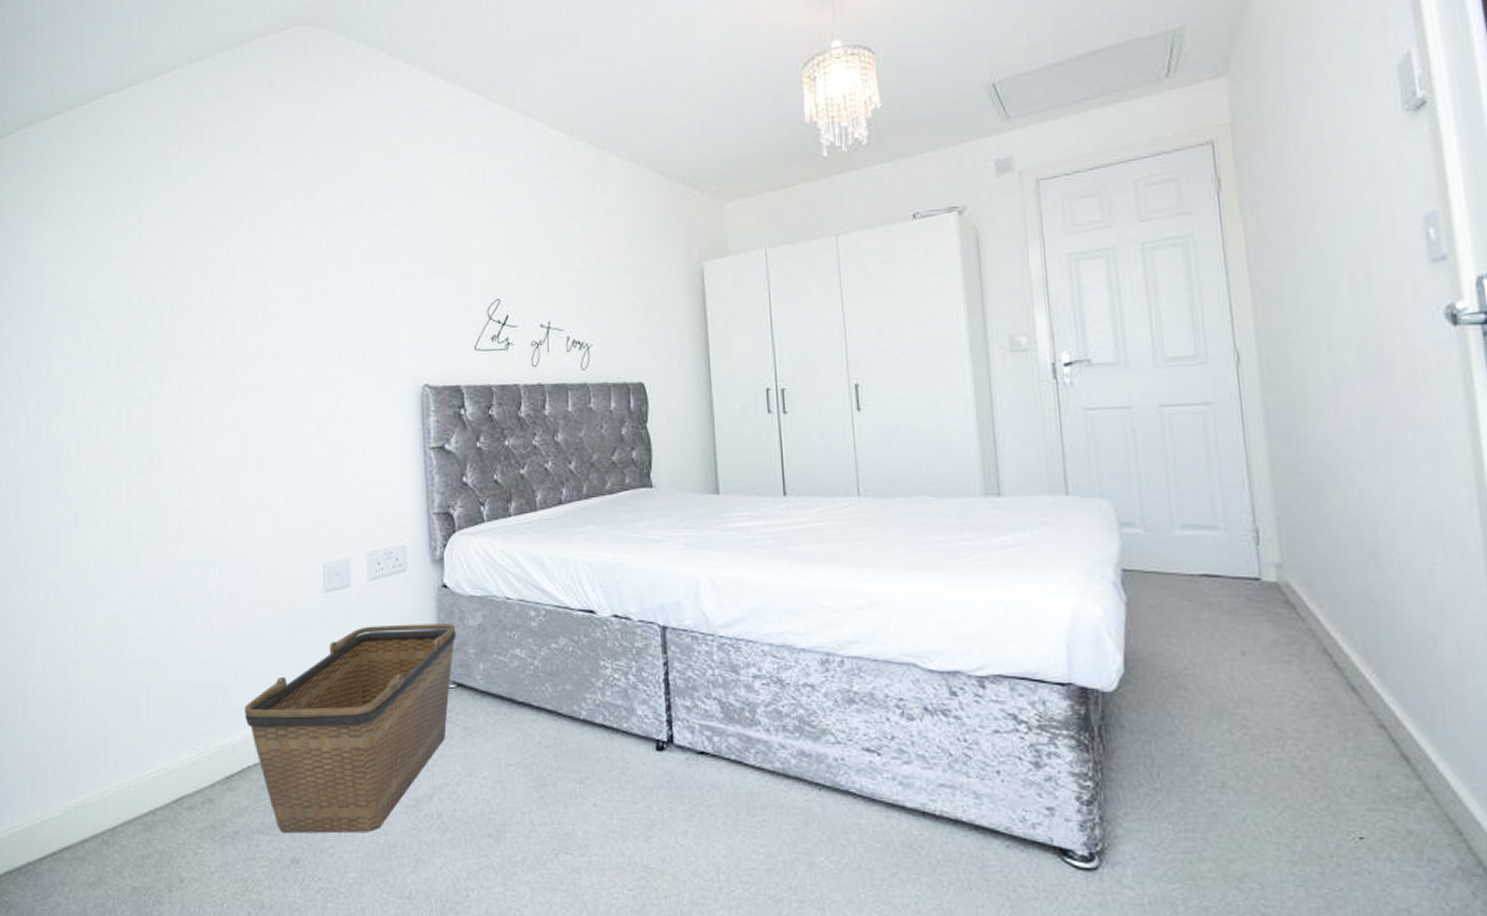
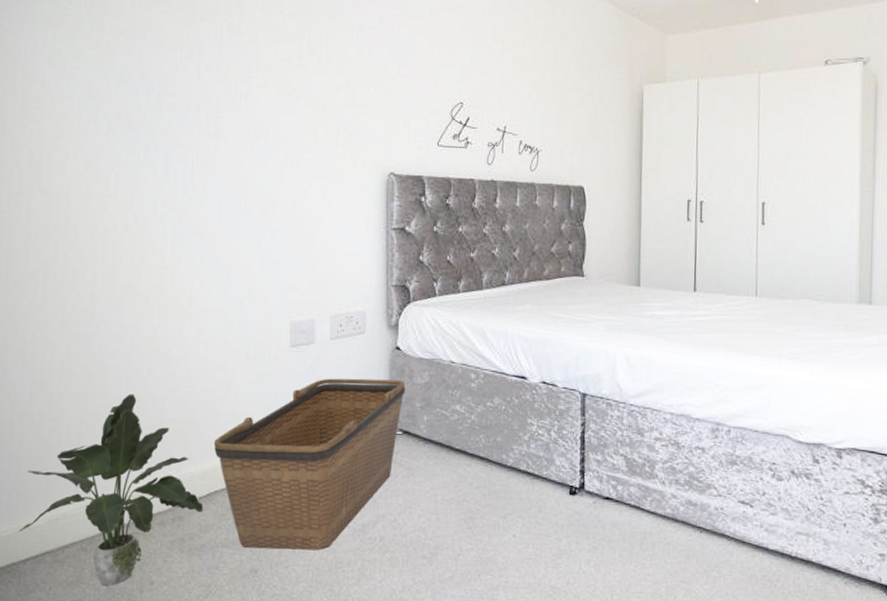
potted plant: none [34,657,236,885] -> present [18,393,204,586]

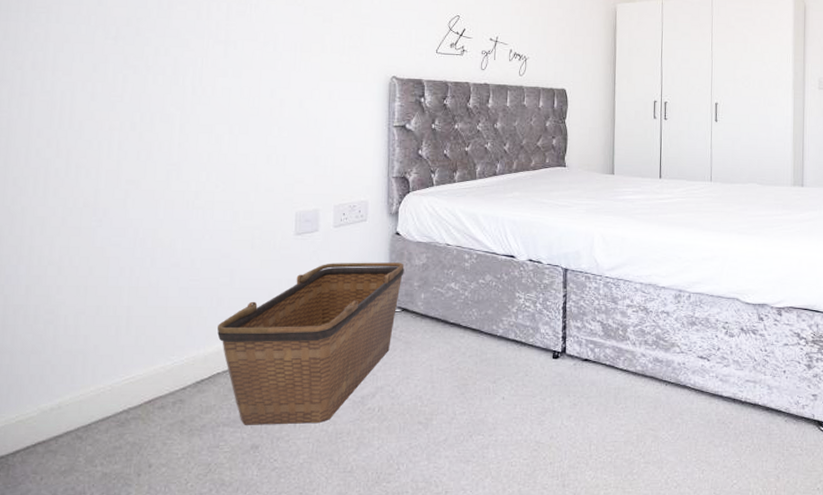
potted plant: present [18,393,204,586] -> none [8,284,205,472]

